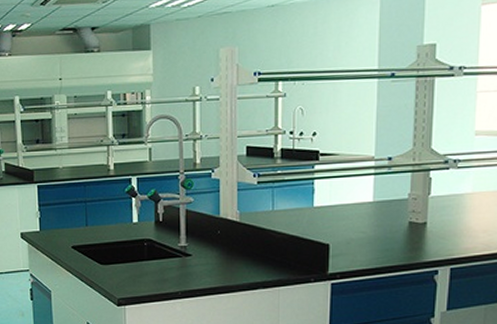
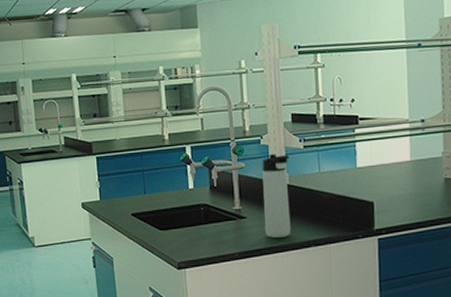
thermos bottle: none [210,189,241,278] -> present [262,154,291,238]

